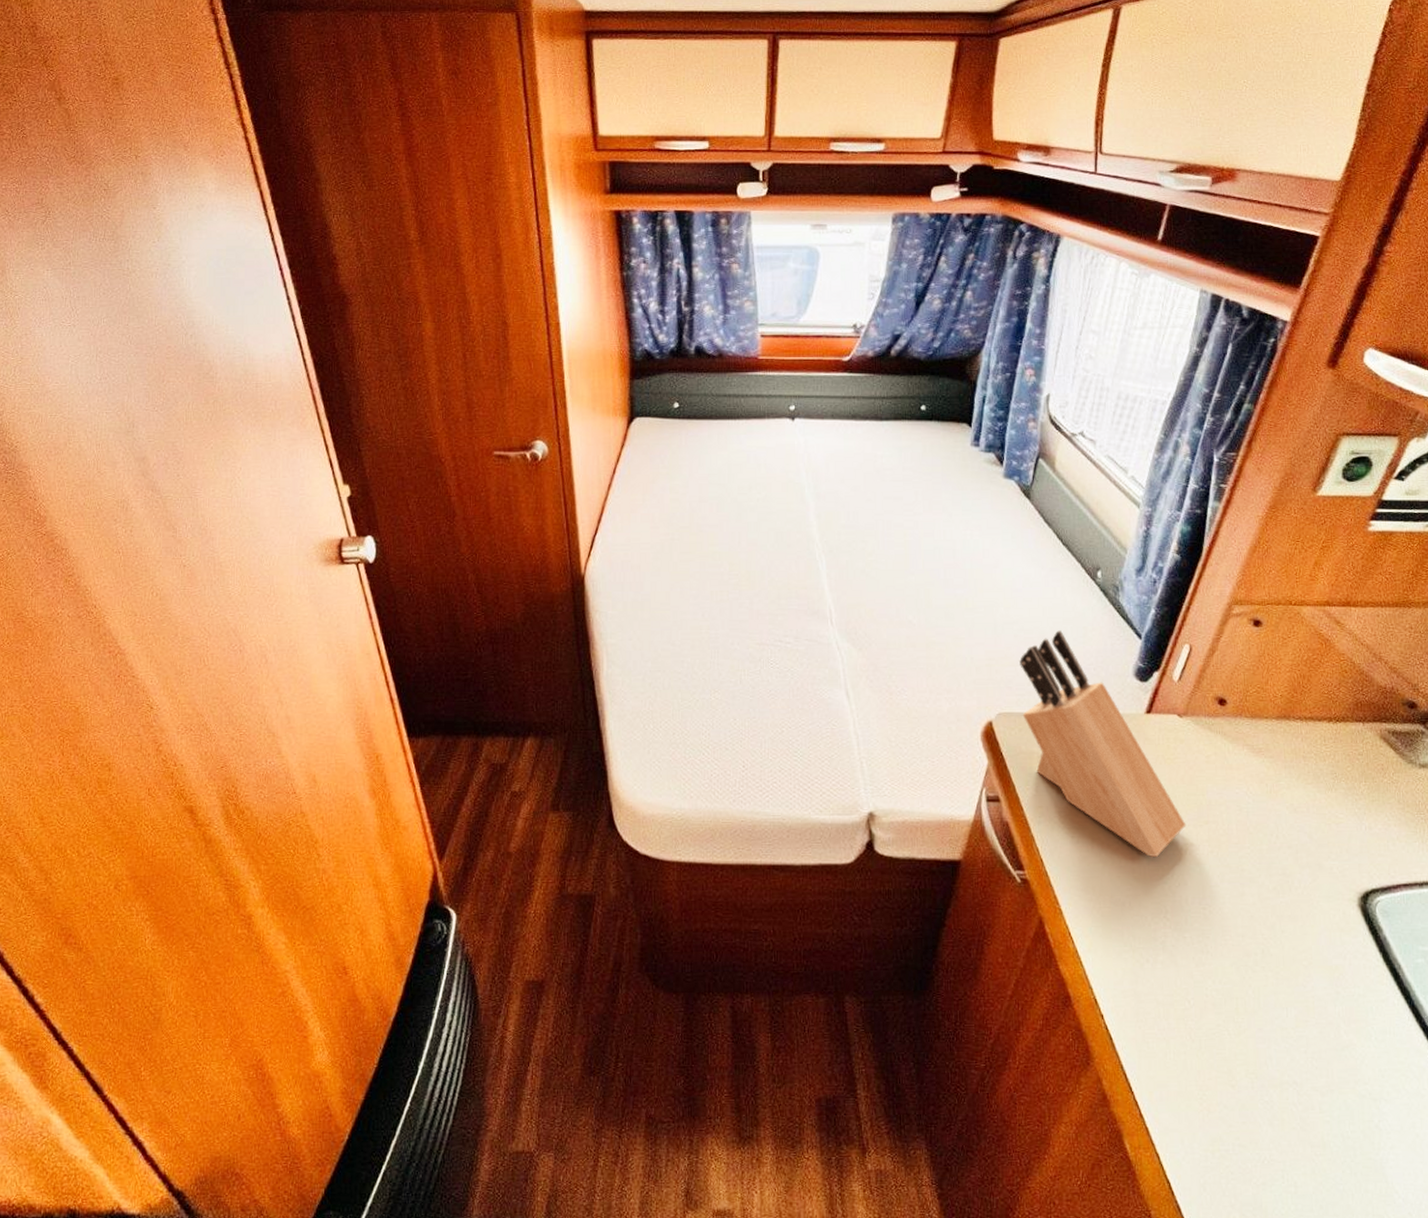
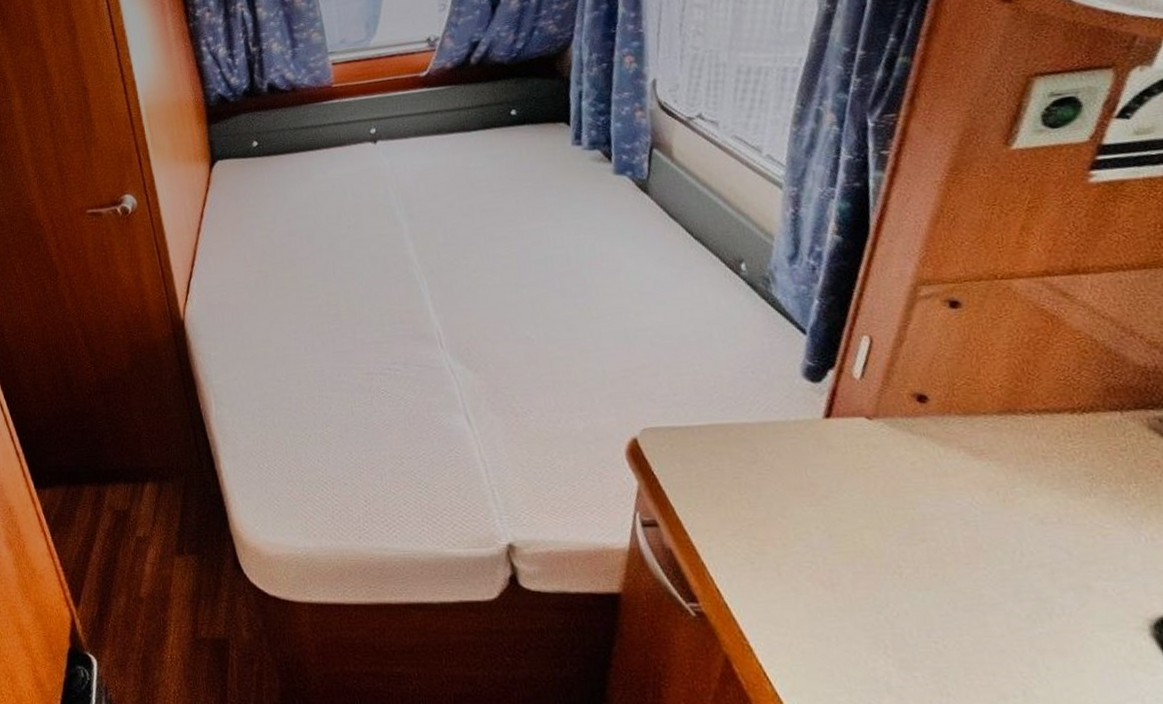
knife block: present [1019,630,1186,858] -> none [660,332,897,584]

